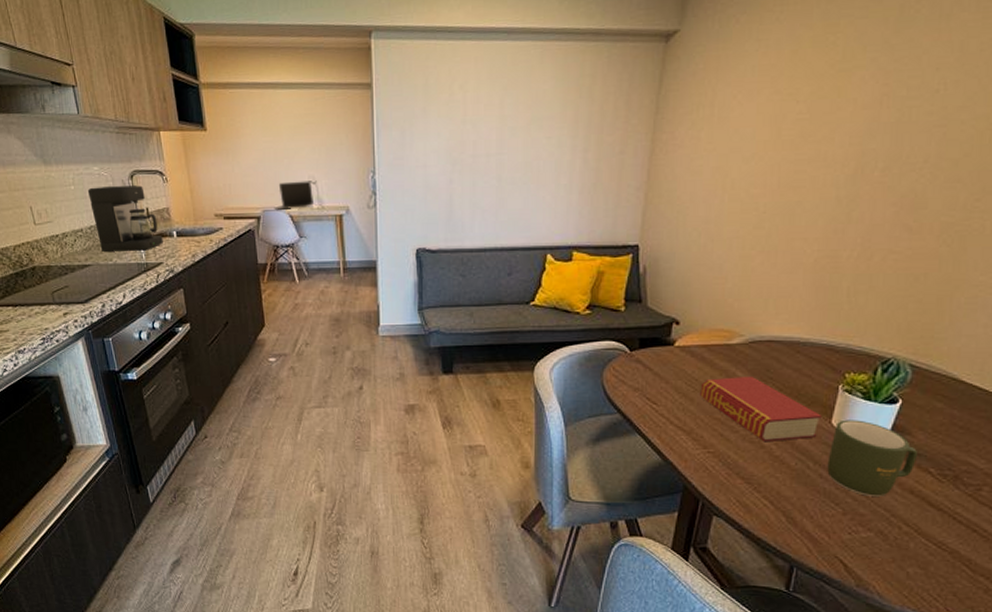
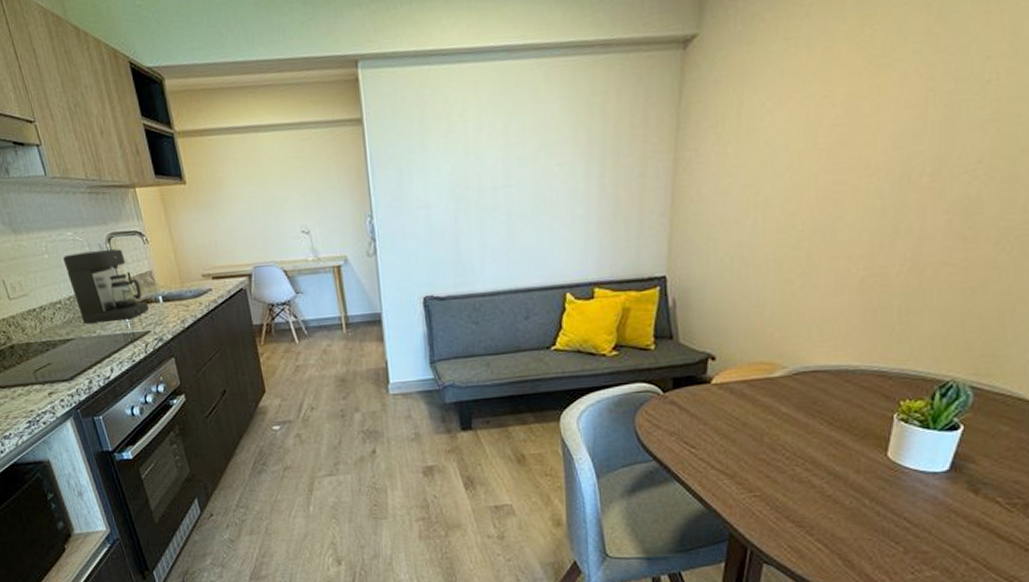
laptop computer: present [274,181,313,210] -> none [265,231,308,265]
book: present [700,376,821,443] -> none [742,410,876,482]
mug: present [827,419,917,497] -> none [885,450,983,532]

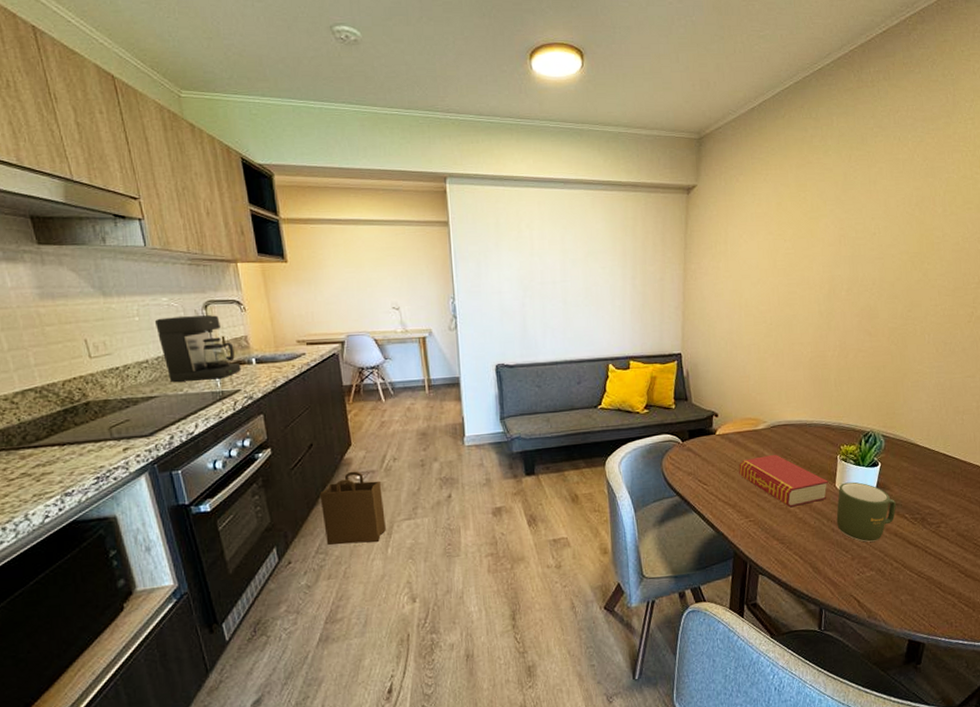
shopping bag: none [236,420,307,499] -> present [319,471,386,545]
book: none [742,410,876,482] -> present [739,454,828,508]
mug: none [885,450,983,532] -> present [836,482,896,542]

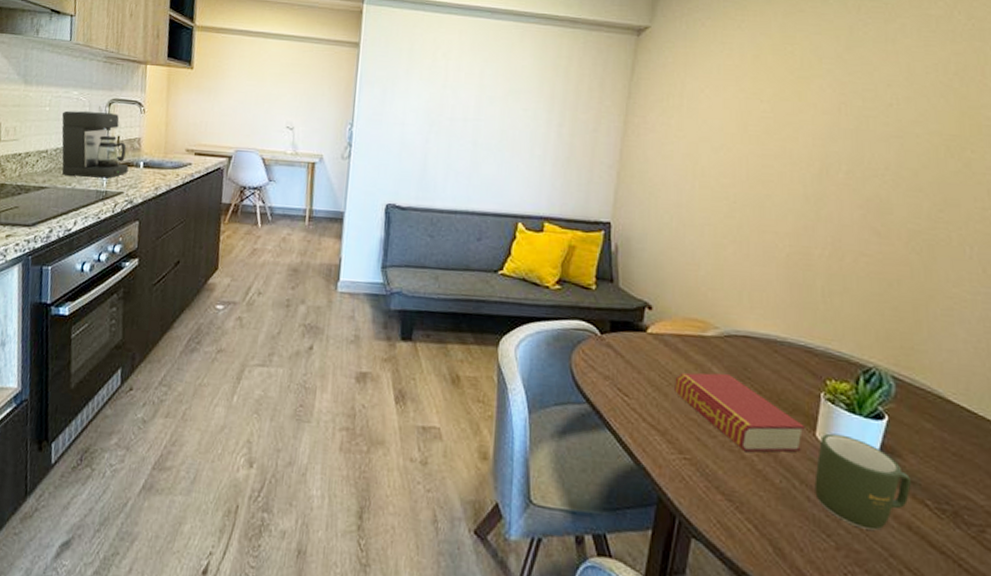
shopping bag: present [319,471,386,545] -> none [172,298,240,385]

